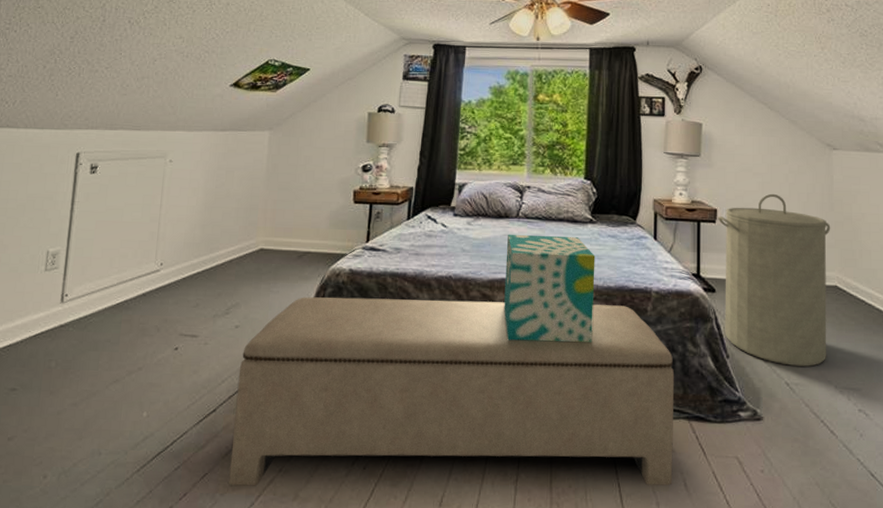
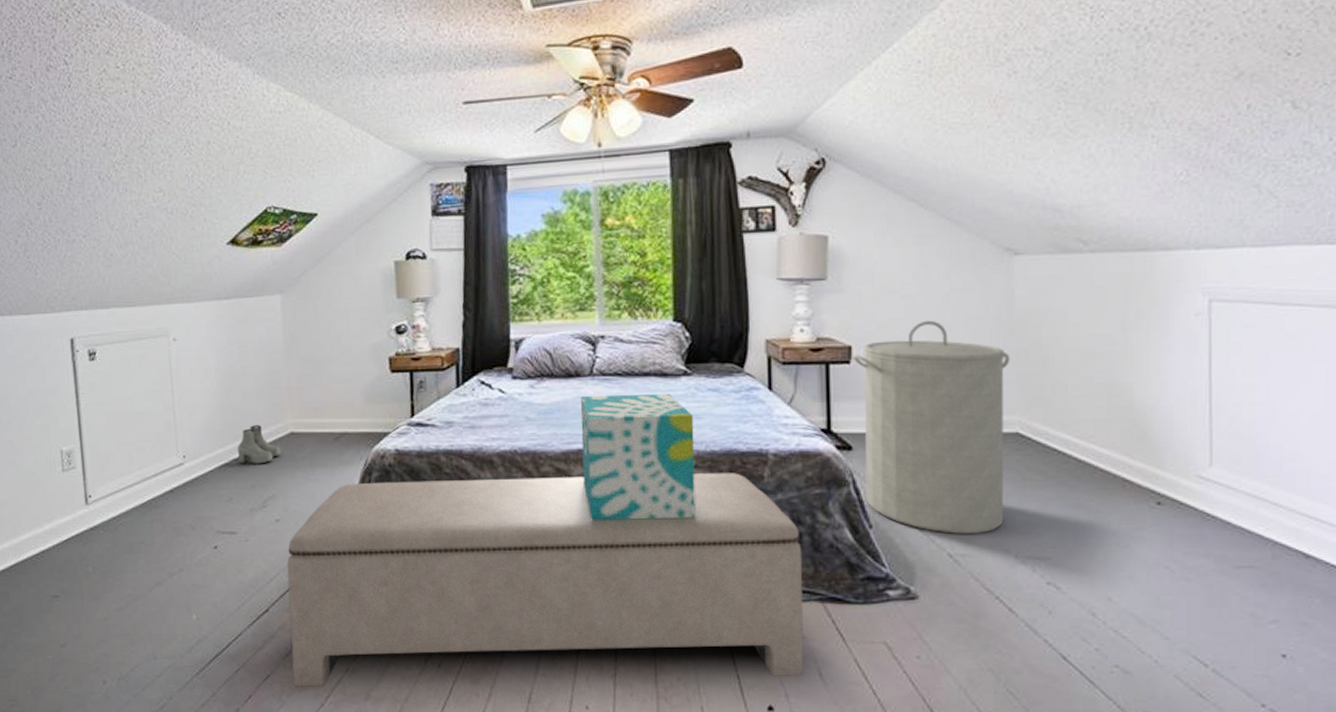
boots: none [210,240,250,275] -> present [238,425,281,464]

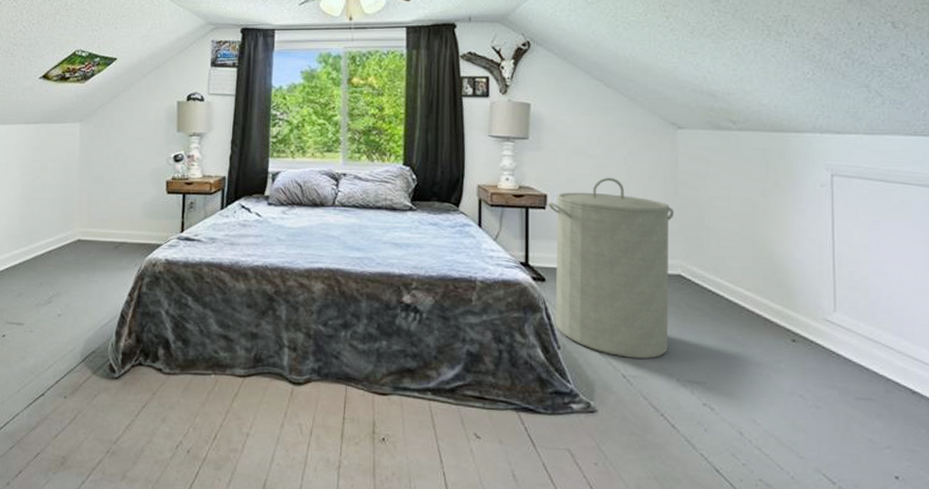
boots: present [238,425,281,464] -> none [31,231,68,265]
bench: present [287,473,804,688] -> none [60,286,502,476]
decorative box: present [580,394,696,520] -> none [322,222,416,332]

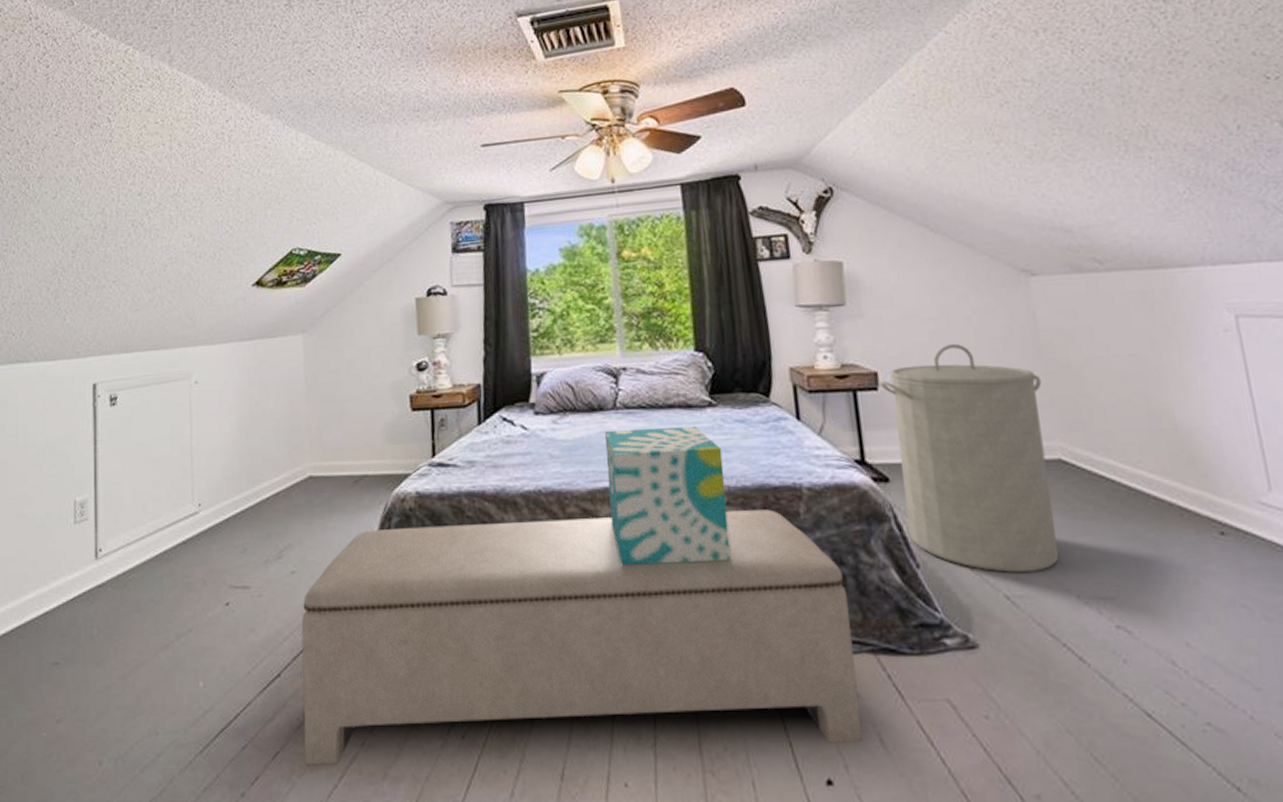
bench: none [60,286,502,476] -> present [301,509,863,766]
decorative box: none [322,222,416,332] -> present [605,427,732,565]

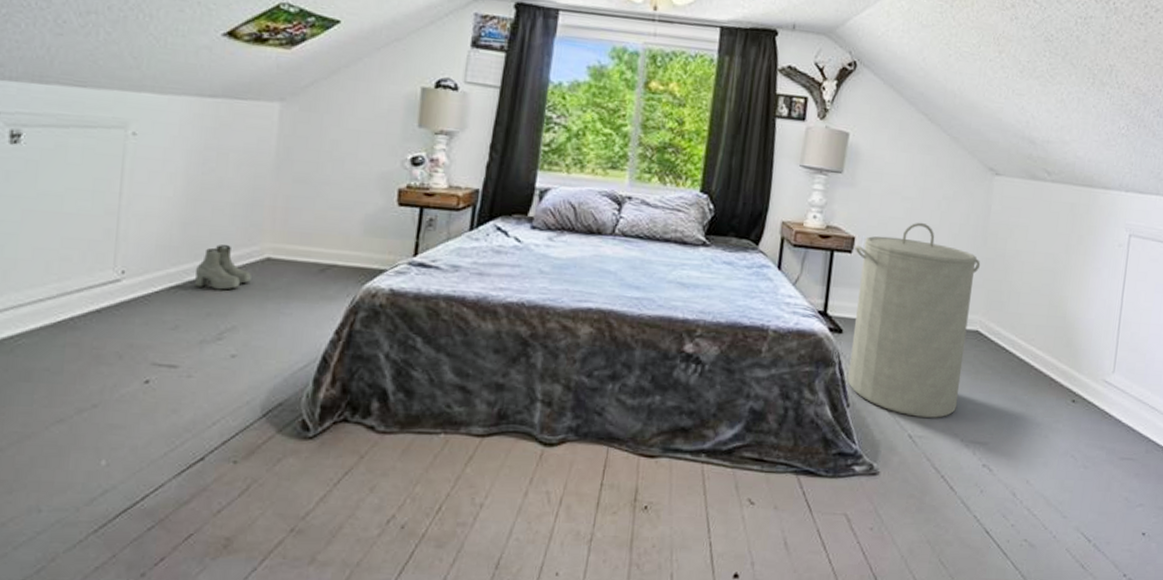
boots: none [255,469,299,512] -> present [195,244,252,290]
bench: present [301,509,863,766] -> none [222,321,787,550]
decorative box: present [605,427,732,565] -> none [588,254,706,386]

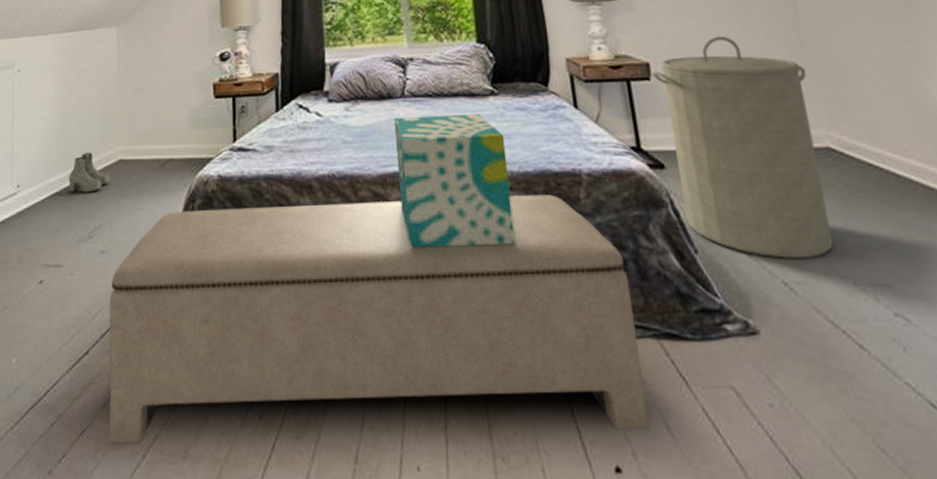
bench: none [222,321,787,550] -> present [109,194,650,445]
decorative box: none [588,254,706,386] -> present [394,114,516,248]

